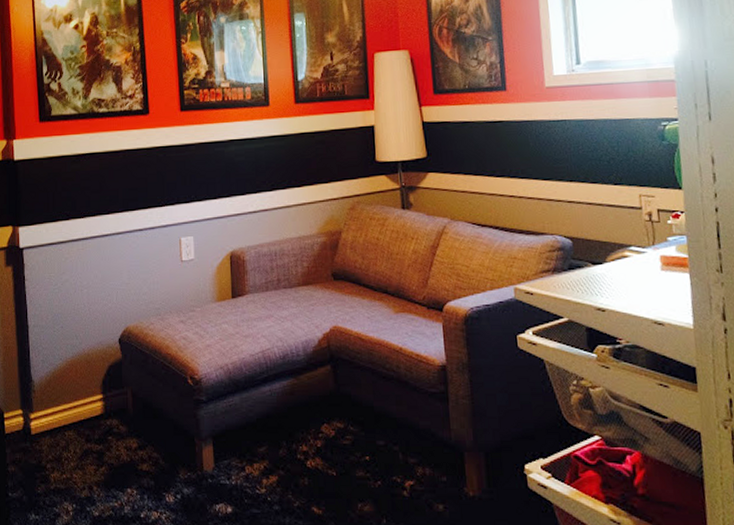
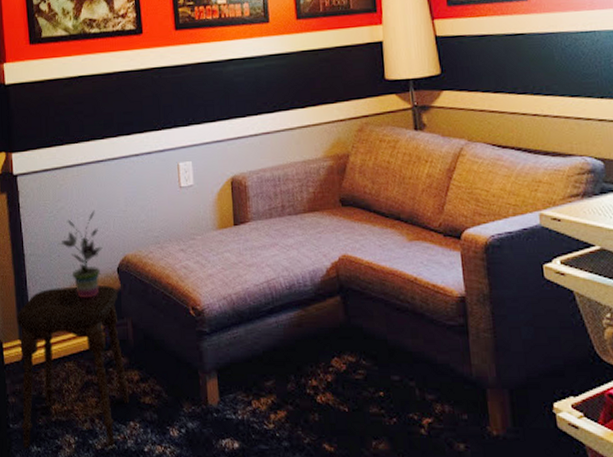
stool: none [19,356,128,517] -> present [17,285,130,449]
potted plant: none [62,283,105,368] -> present [58,210,103,298]

